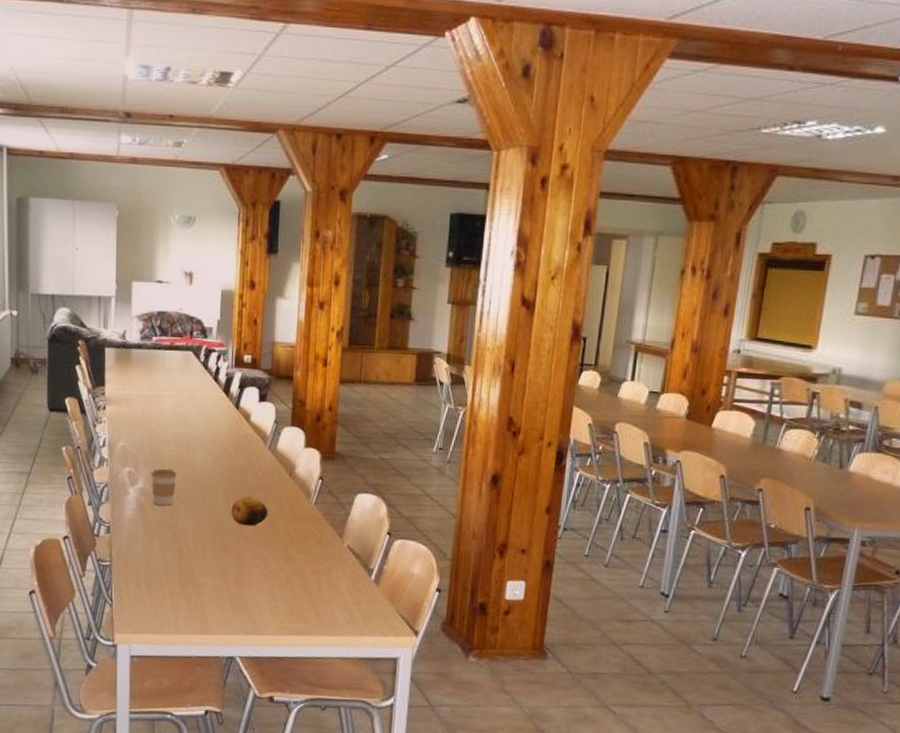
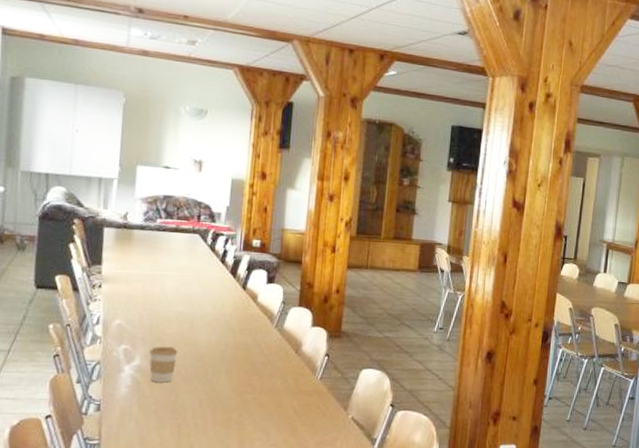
fruit: present [231,496,268,526] -> none [234,372,273,401]

